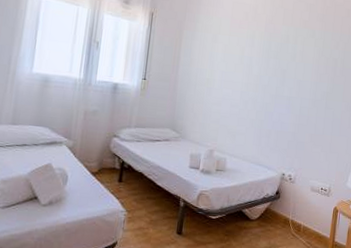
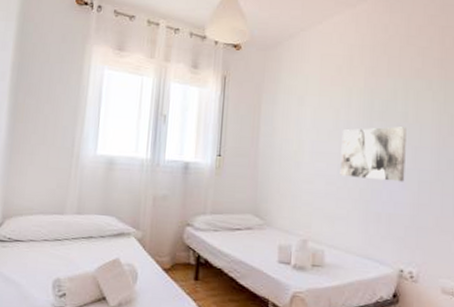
wall art: none [242,64,294,107] -> present [340,126,407,182]

